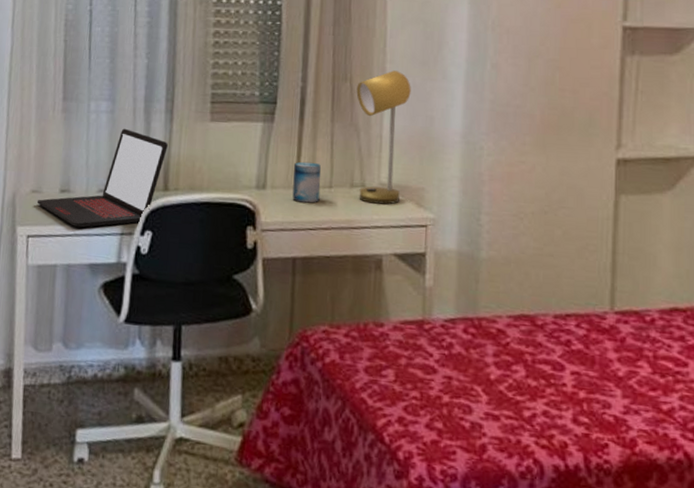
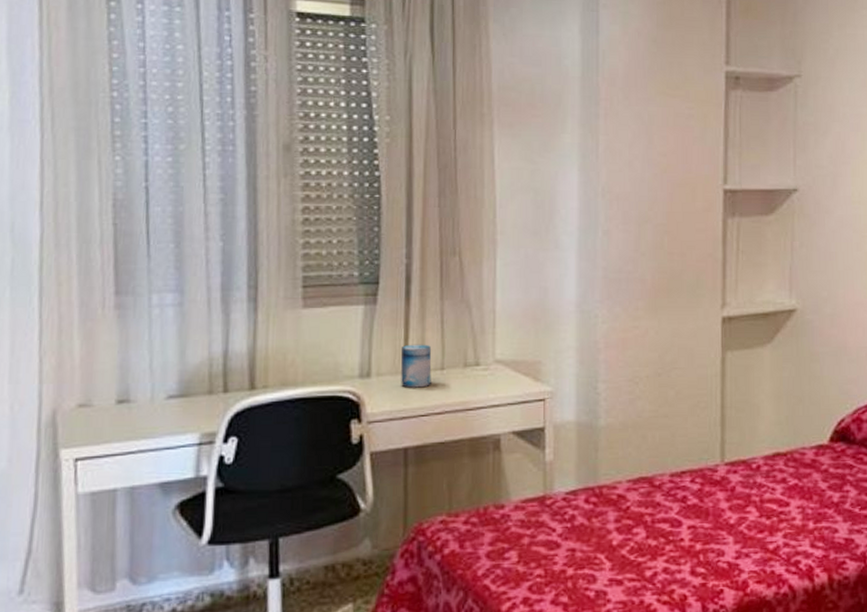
laptop: present [37,128,168,228] -> none [86,322,252,442]
desk lamp: present [356,70,411,205] -> none [466,242,523,382]

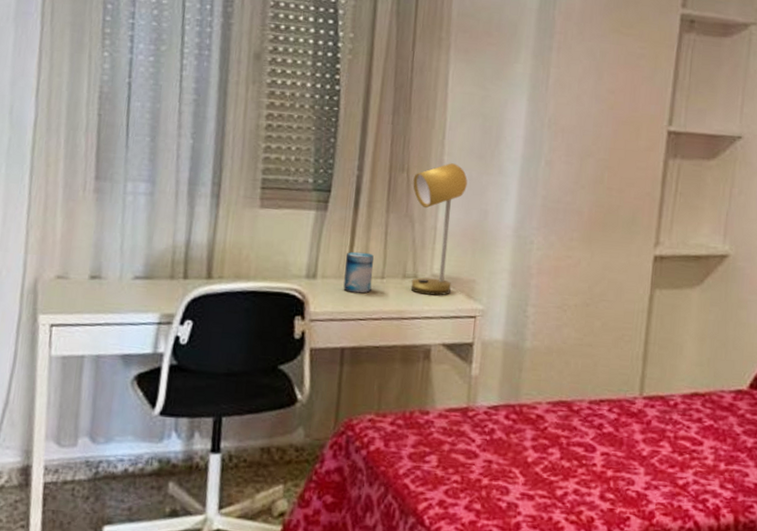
desk lamp: none [466,242,523,382] -> present [410,163,468,296]

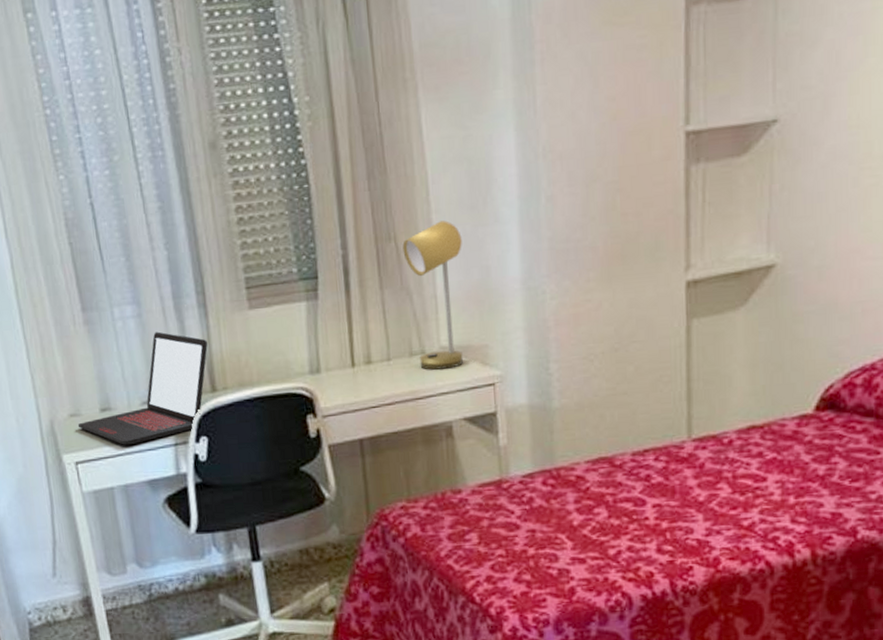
laptop: none [62,212,213,317] -> present [77,331,208,445]
beverage can: present [343,251,374,293] -> none [346,336,379,381]

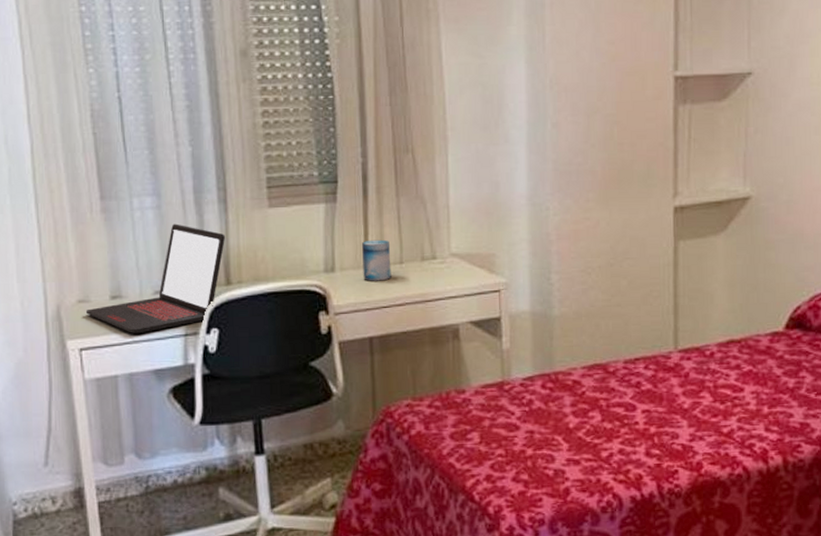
beverage can: none [346,336,379,381] -> present [361,239,392,281]
desk lamp: present [402,220,463,370] -> none [419,138,475,275]

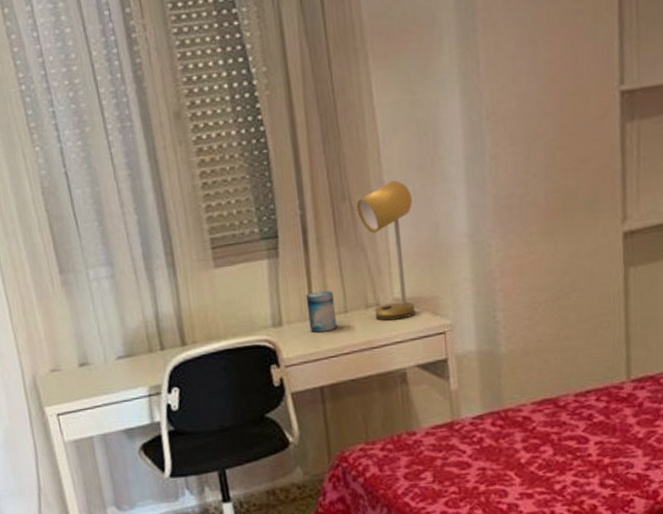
laptop: present [85,223,225,333] -> none [58,291,177,397]
desk lamp: none [419,138,475,275] -> present [356,180,415,321]

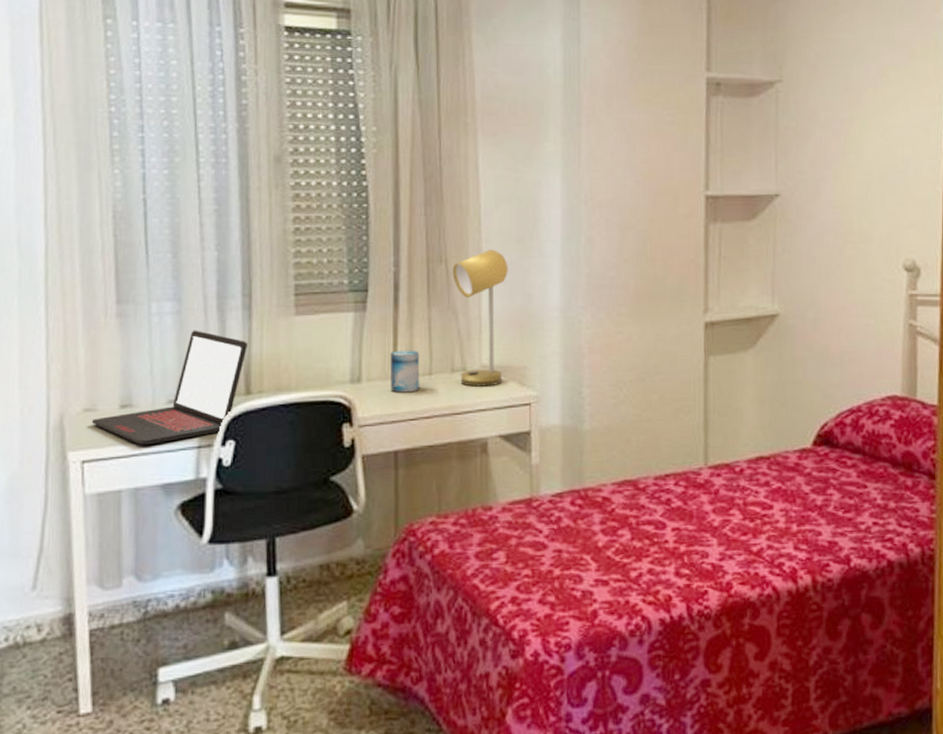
laptop: none [58,291,177,397] -> present [91,330,247,445]

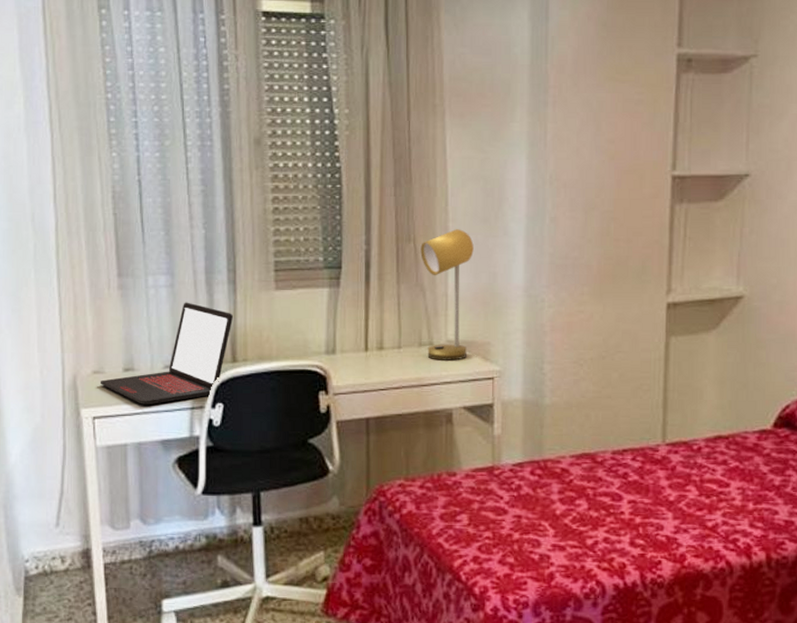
beverage can: present [390,350,420,393] -> none [362,324,390,364]

